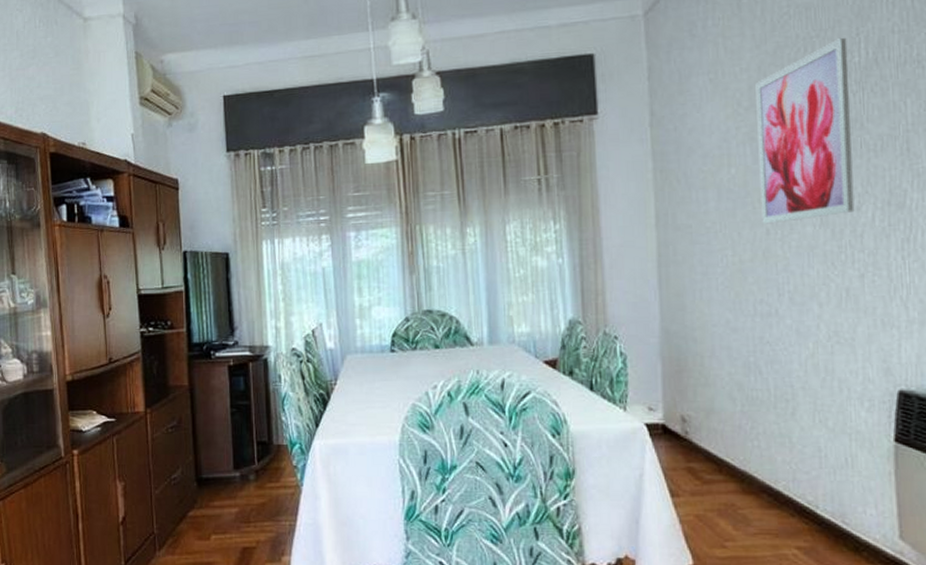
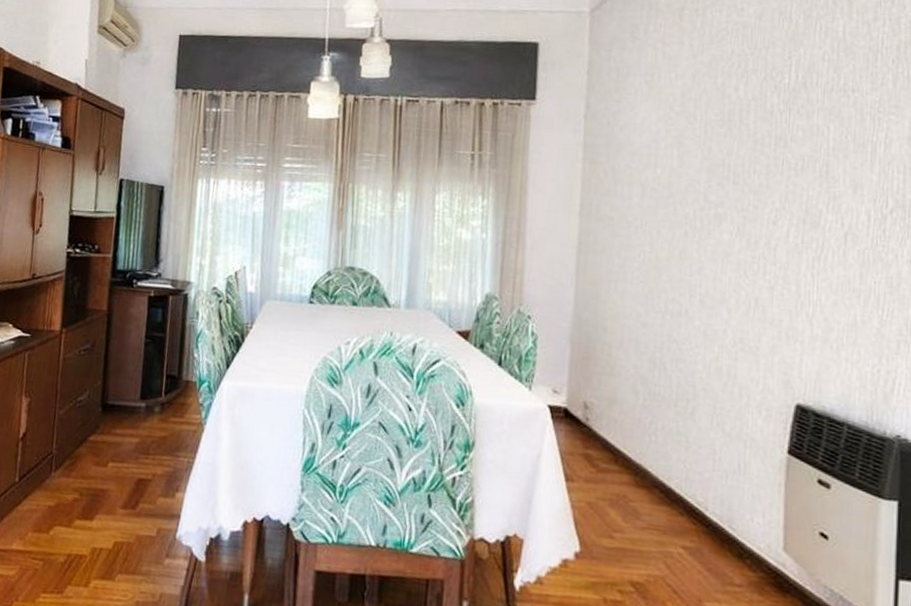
wall art: present [755,37,855,224] -> none [681,58,779,227]

